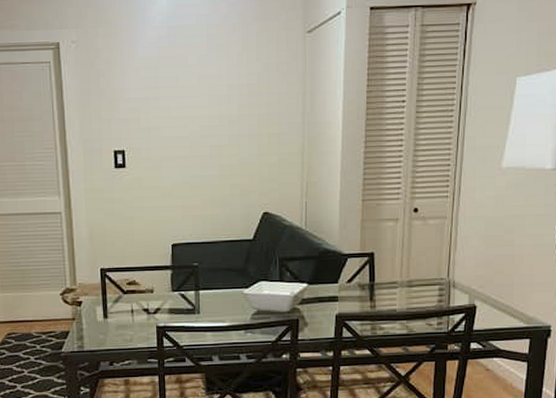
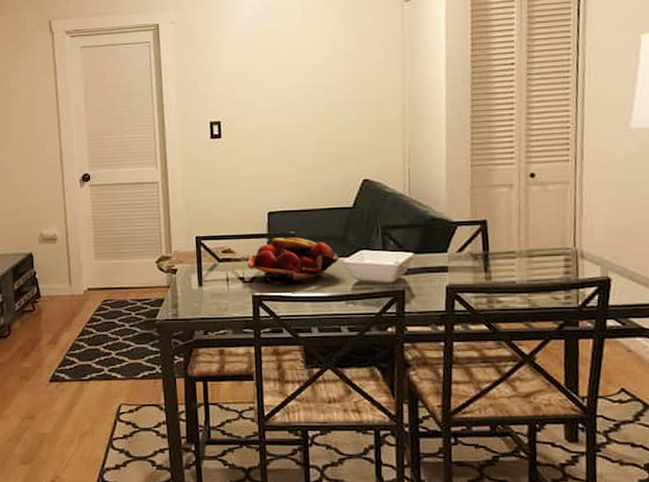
fruit basket: none [152,269,240,315] -> present [247,237,340,285]

